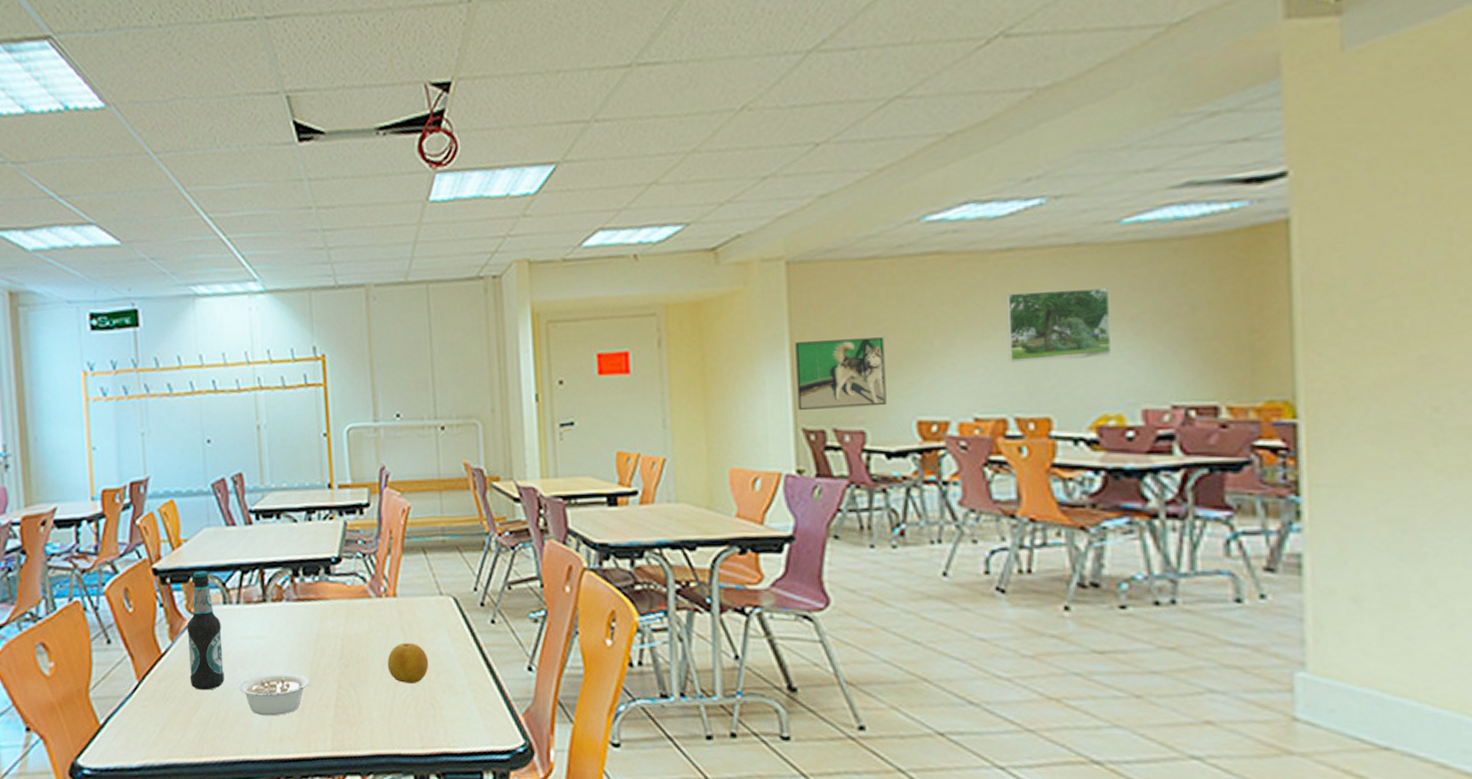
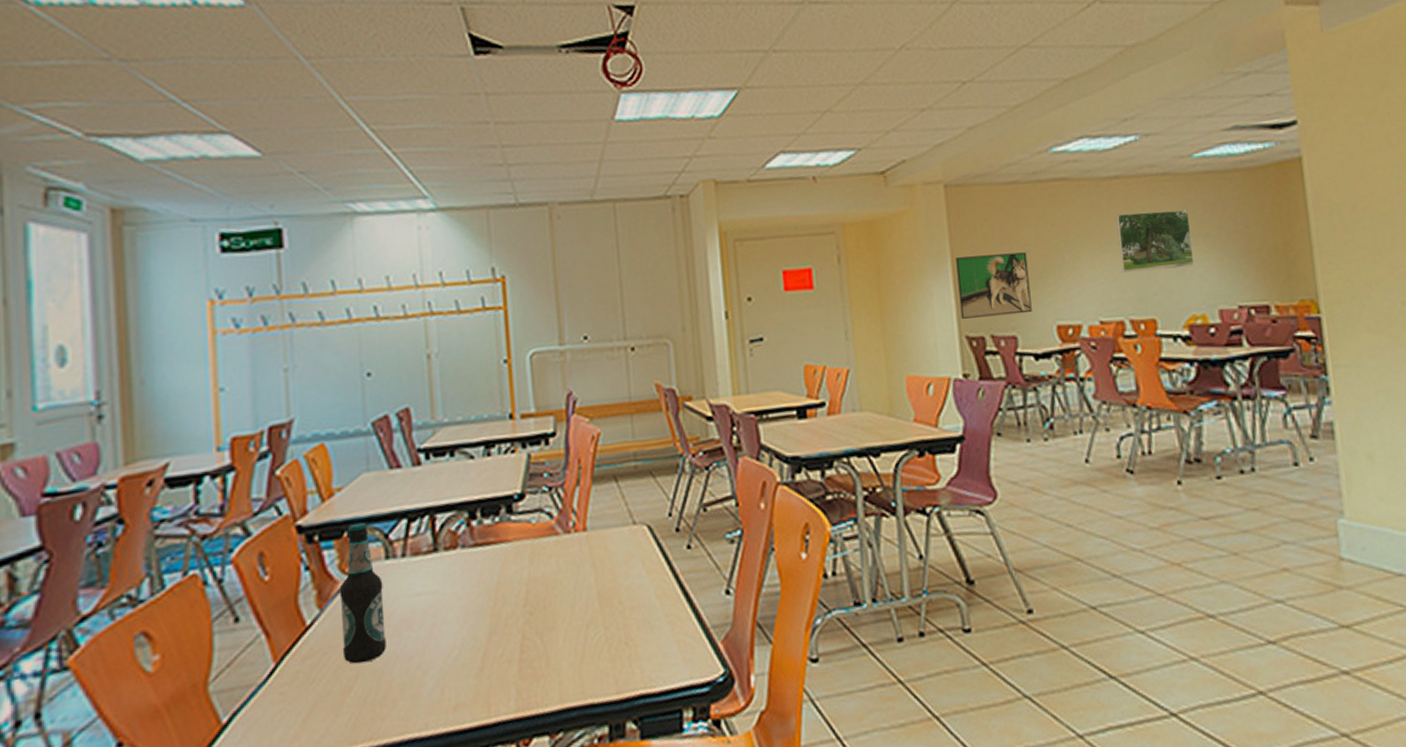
legume: present [238,673,314,716] -> none [404,629,494,684]
fruit: present [387,642,429,683] -> none [577,578,623,625]

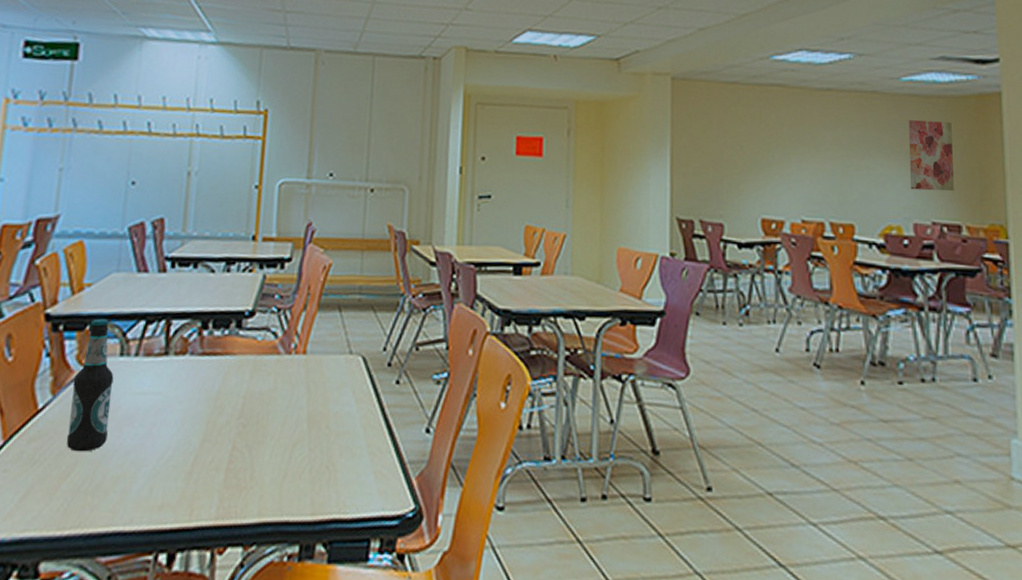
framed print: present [955,252,1032,319] -> none [674,144,740,204]
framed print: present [1116,210,1194,273] -> none [826,123,893,180]
wall art: none [1204,196,1259,274] -> present [908,120,954,192]

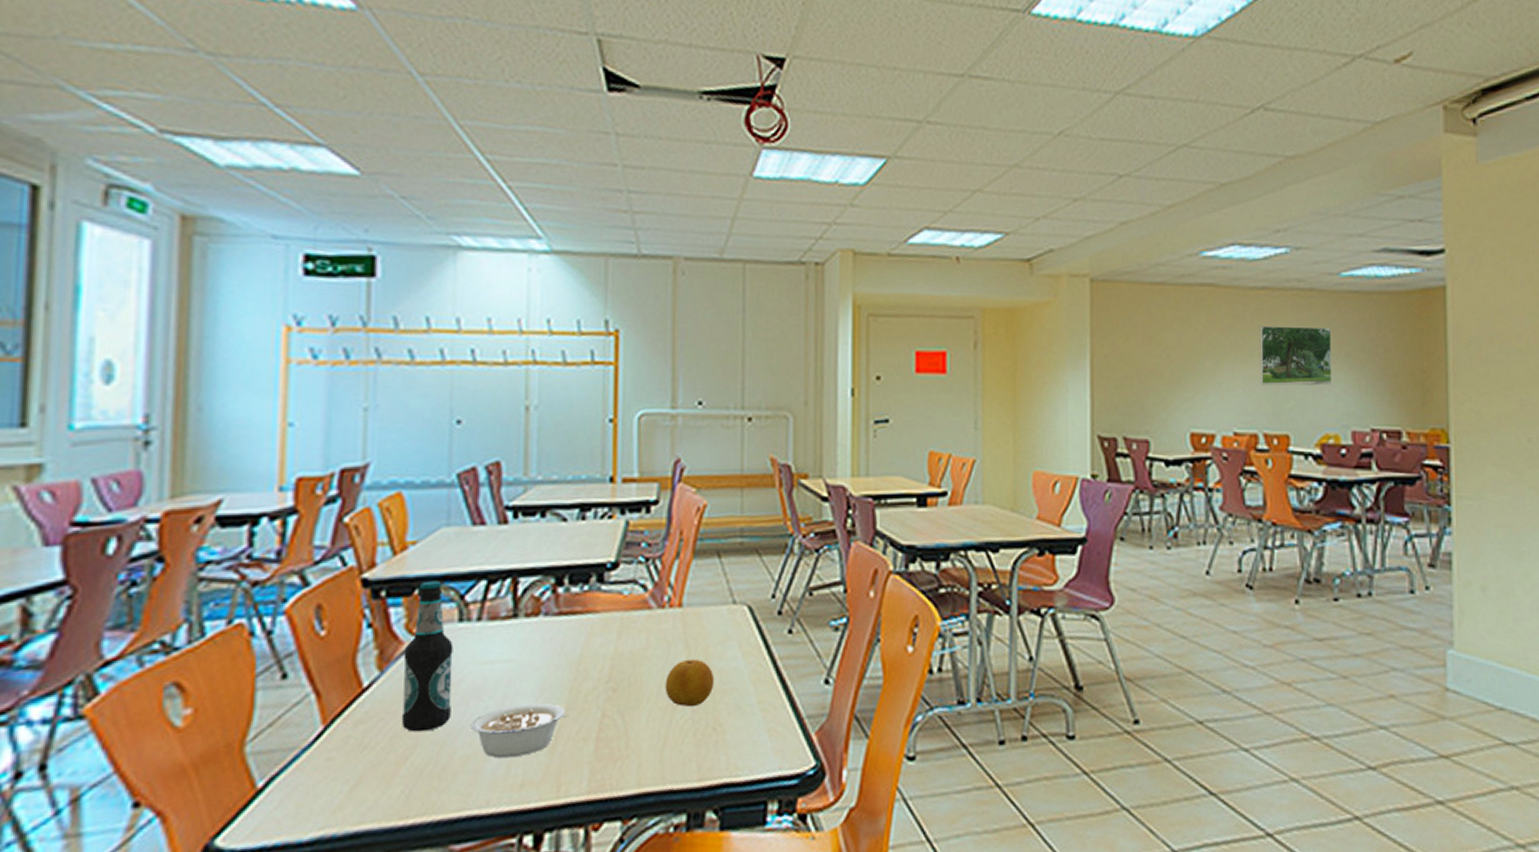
legume: none [121,433,207,481] -> present [469,703,571,759]
fruit: none [287,402,331,445] -> present [665,658,715,706]
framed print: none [826,123,893,180] -> present [1260,326,1331,386]
wall art: present [908,120,954,192] -> none [1347,319,1395,395]

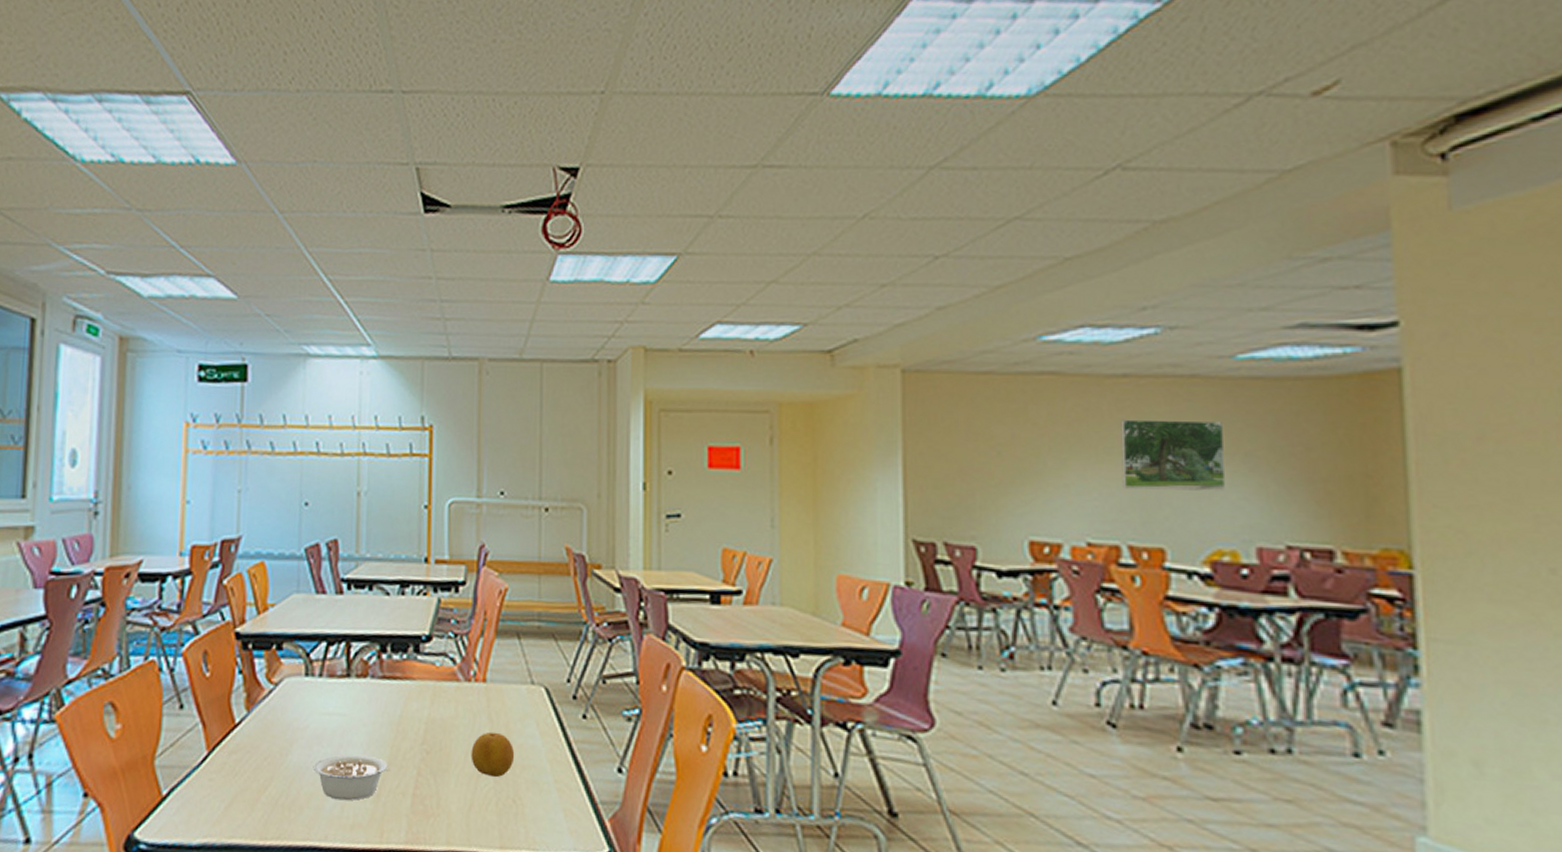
bottle: present [401,580,453,732] -> none [262,638,301,768]

